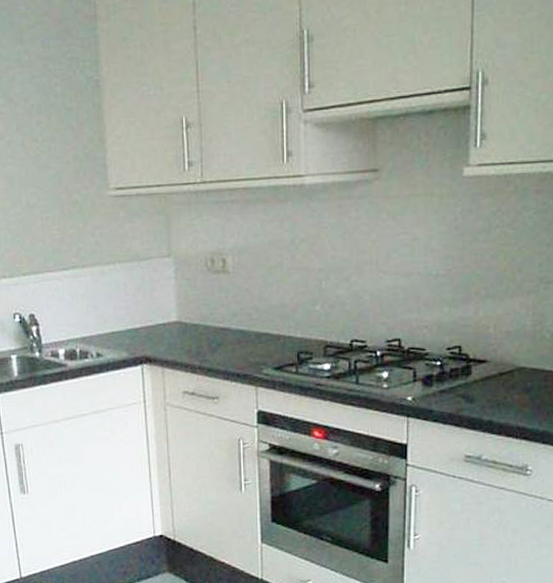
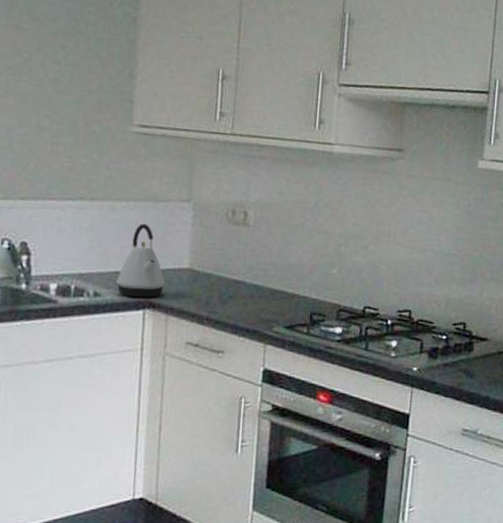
kettle: none [114,283,158,355] -> present [116,223,165,298]

